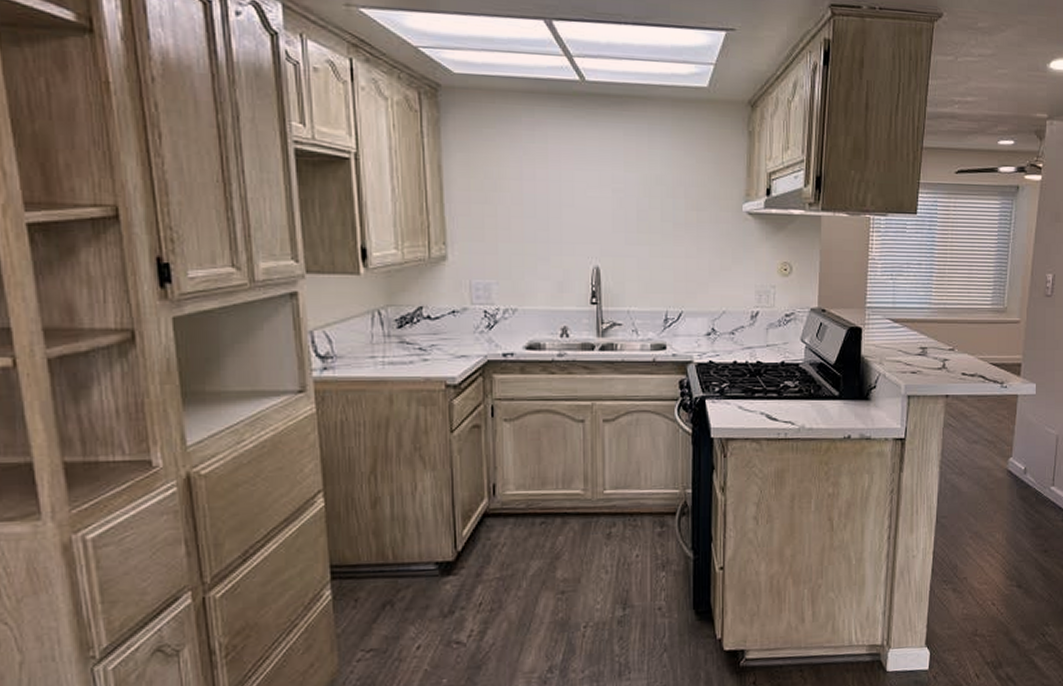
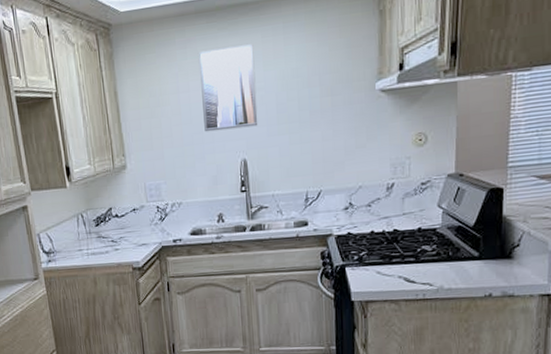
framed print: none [550,137,615,232] -> present [199,44,258,132]

